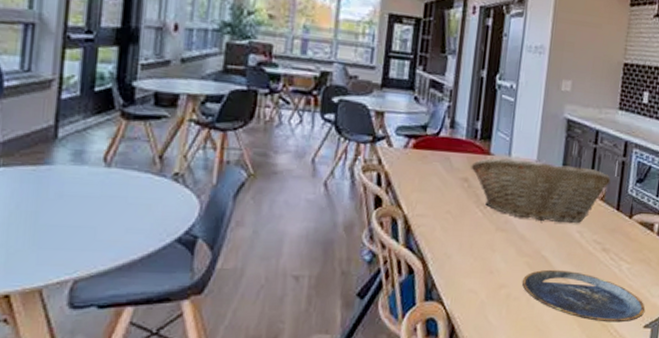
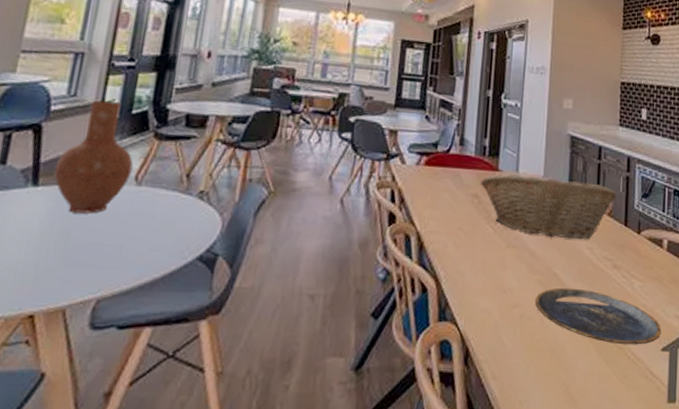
vase: none [14,76,101,196] -> present [54,100,134,214]

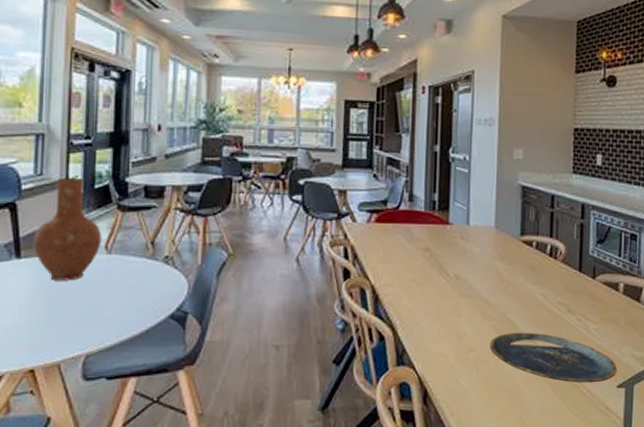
fruit basket: present [480,173,617,240] -> none [431,226,571,287]

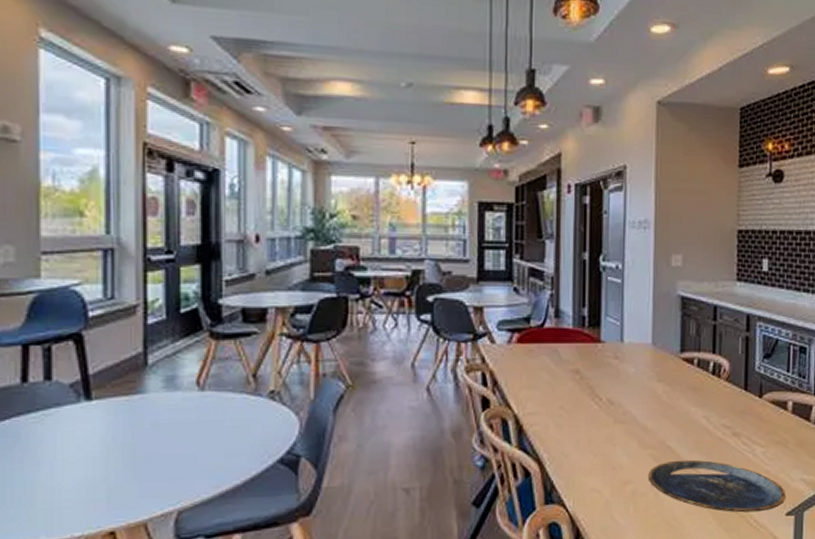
vase: present [33,178,102,281] -> none [106,302,192,425]

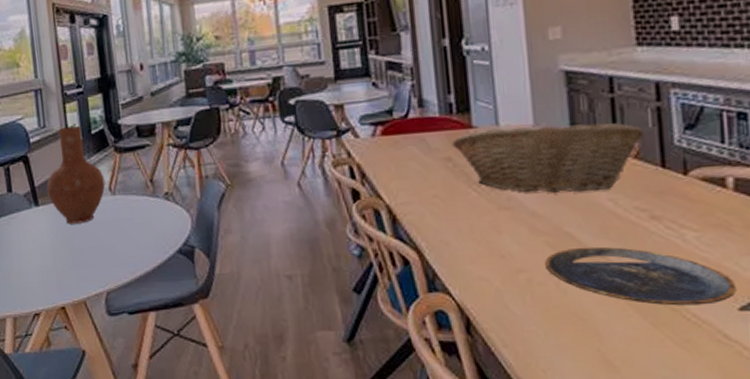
vase: none [106,302,192,425] -> present [46,126,106,224]
fruit basket: none [581,344,735,410] -> present [452,123,645,193]

